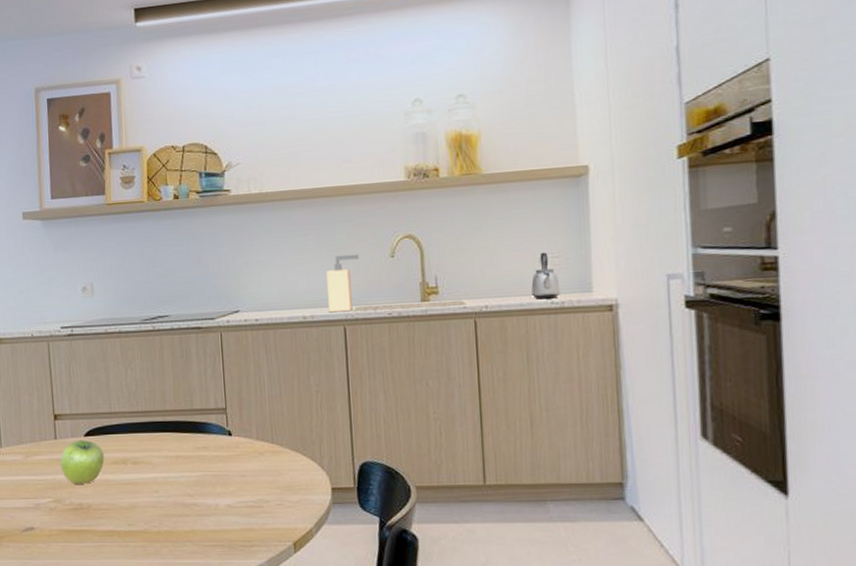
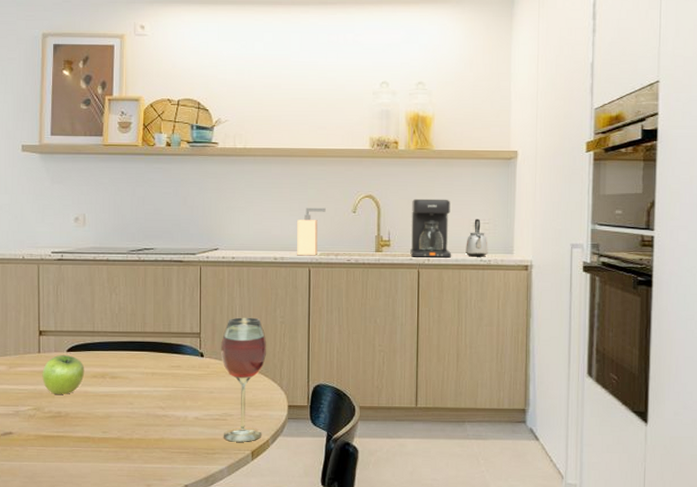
wineglass: none [250,387,304,532] -> present [221,317,267,442]
coffee maker: none [461,231,515,306] -> present [410,198,452,259]

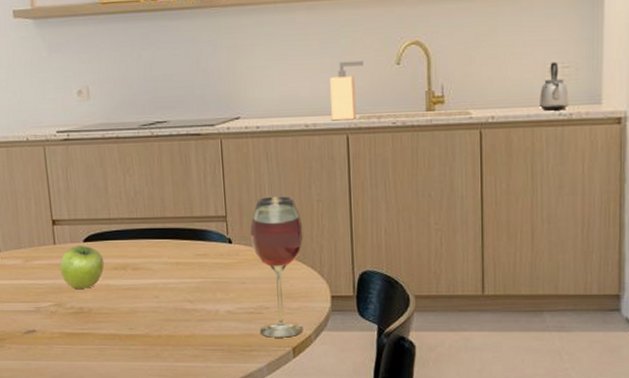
coffee maker: present [410,198,452,259] -> none [469,39,522,116]

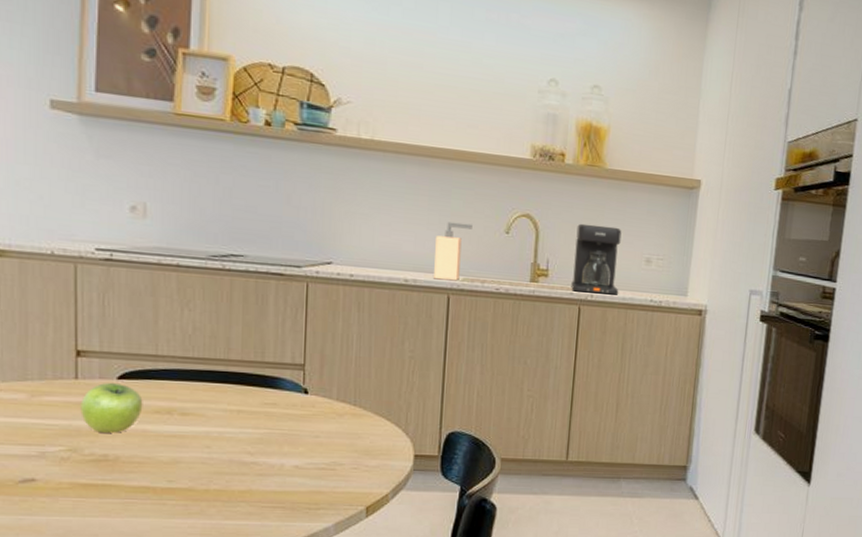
wineglass: present [250,196,304,338] -> none [330,348,391,496]
coffee maker: none [469,39,522,116] -> present [571,223,622,296]
kettle: present [540,62,569,111] -> none [634,253,661,297]

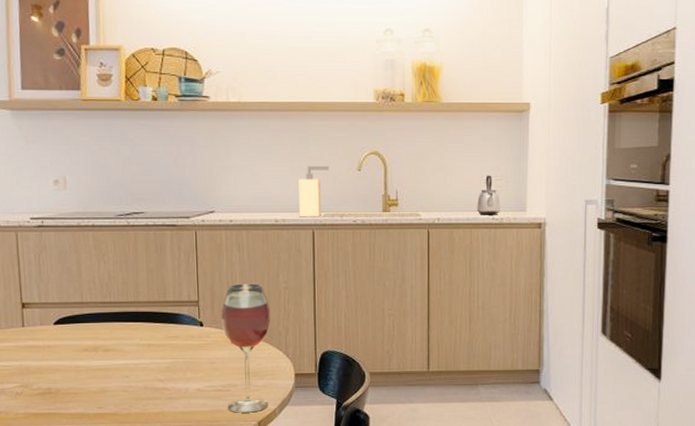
fruit: present [80,382,143,433] -> none [28,327,75,370]
wineglass: none [330,348,391,496] -> present [221,283,271,413]
coffee maker: present [571,223,622,296] -> none [419,155,463,218]
kettle: none [634,253,661,297] -> present [477,175,500,215]

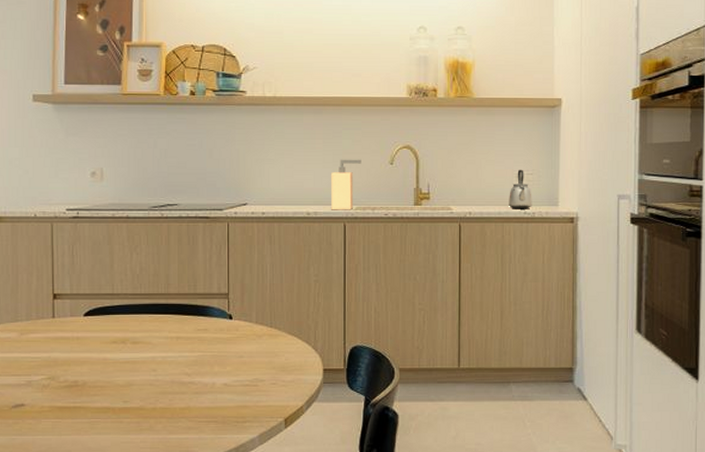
wineglass: present [221,283,271,413] -> none [251,276,300,409]

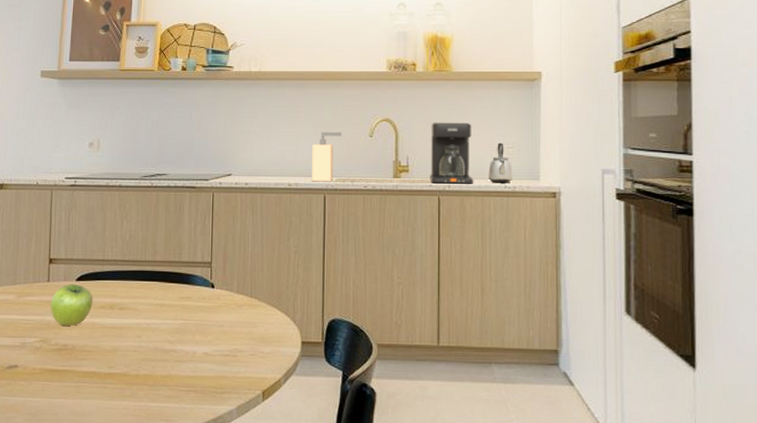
fruit: none [57,319,104,362] -> present [50,283,93,326]
coffee maker: none [451,149,495,212] -> present [430,122,474,185]

